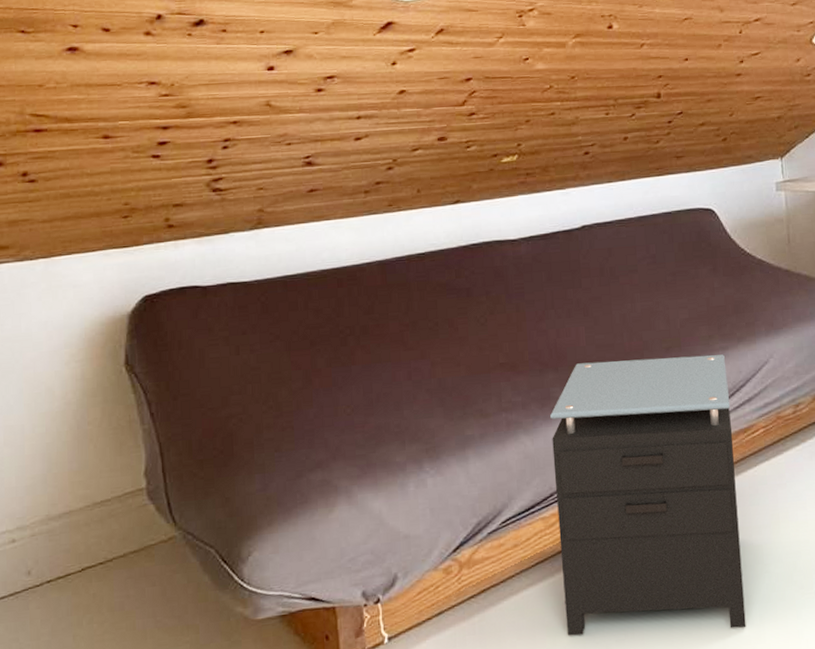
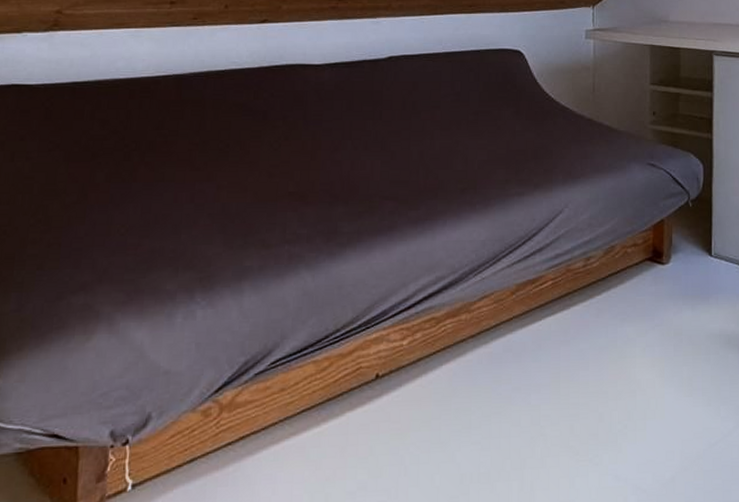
nightstand: present [550,354,746,636] -> none [326,198,521,495]

